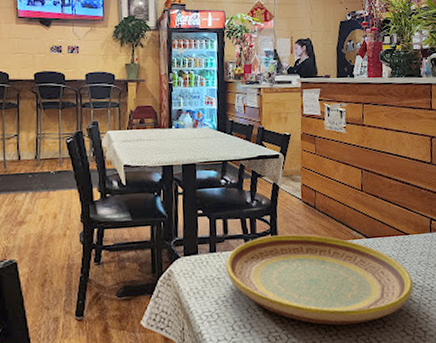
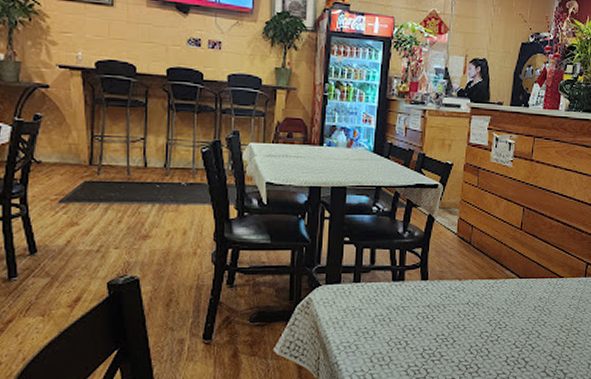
plate: present [226,234,413,325] -> none [369,269,560,363]

